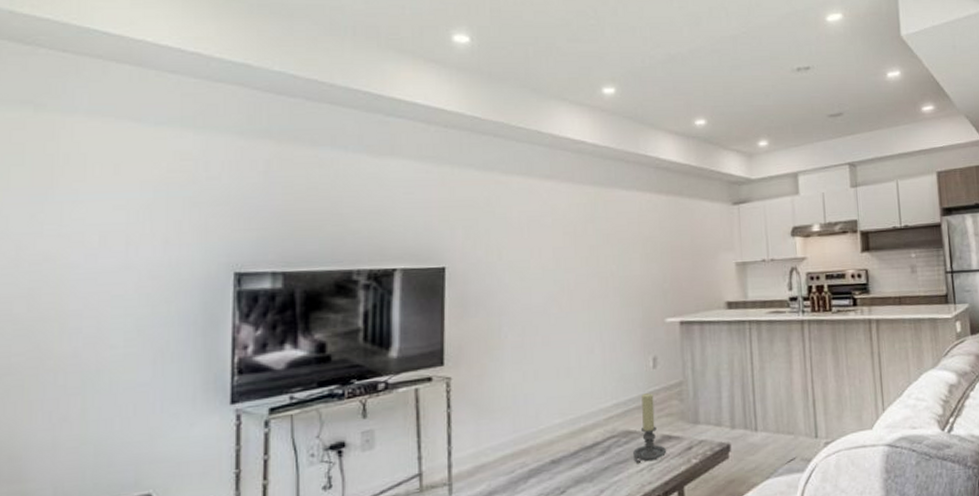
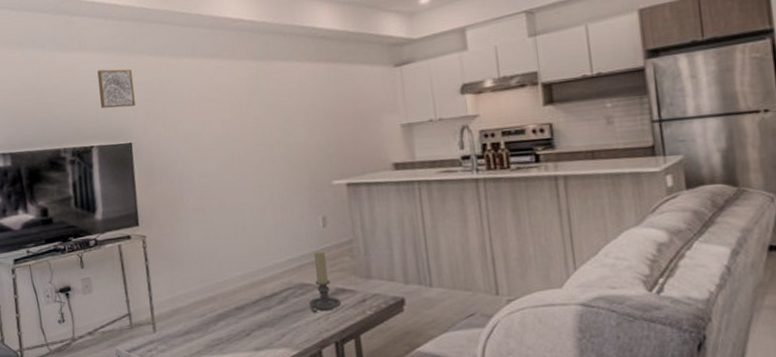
wall art: none [410,180,455,226] -> present [97,69,136,109]

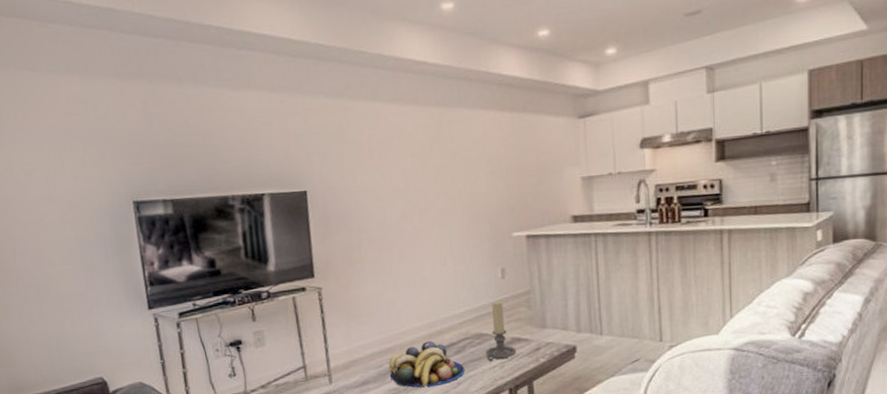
wall art: present [97,69,136,109] -> none [268,110,311,153]
fruit bowl: none [211,290,289,339] -> present [388,341,465,388]

